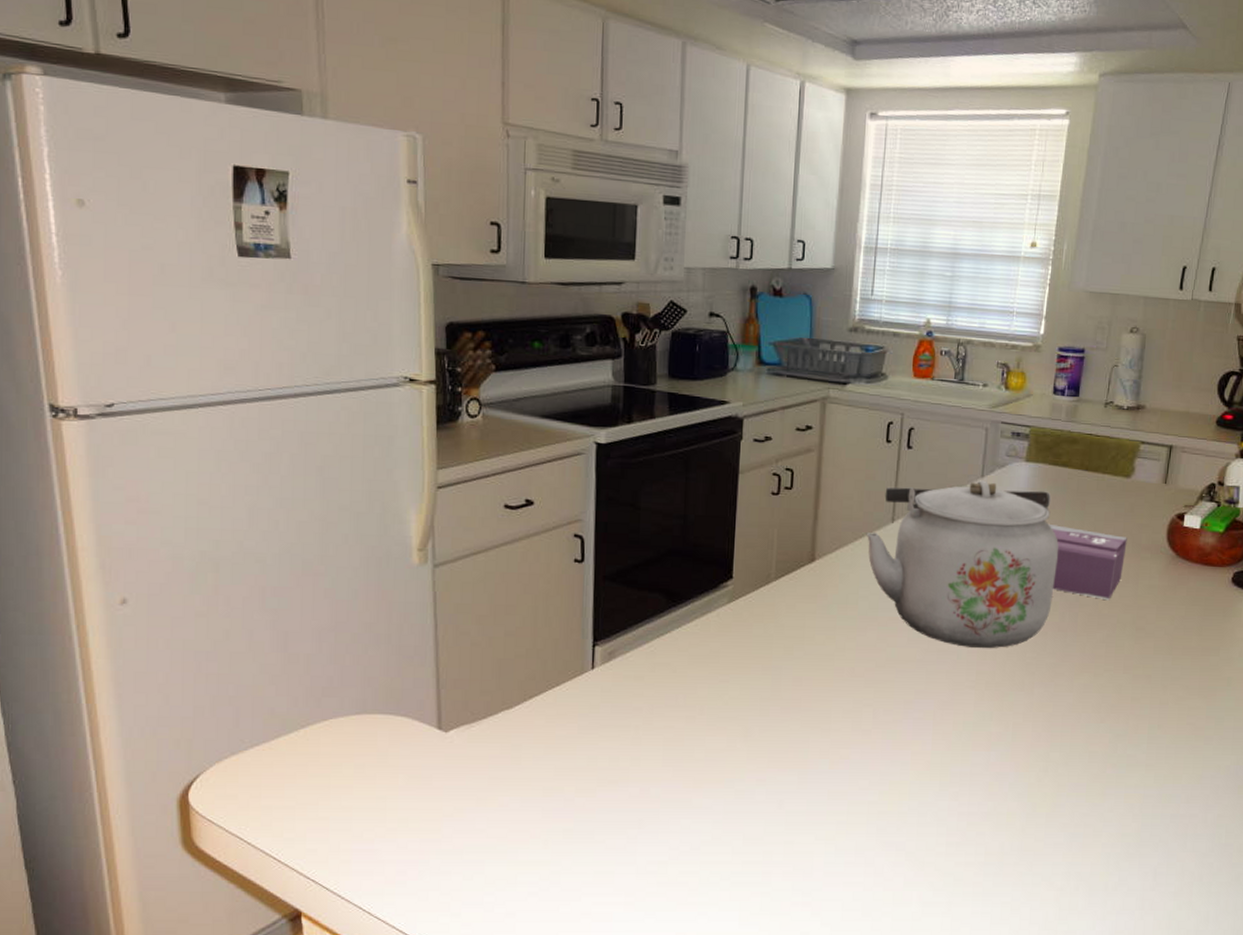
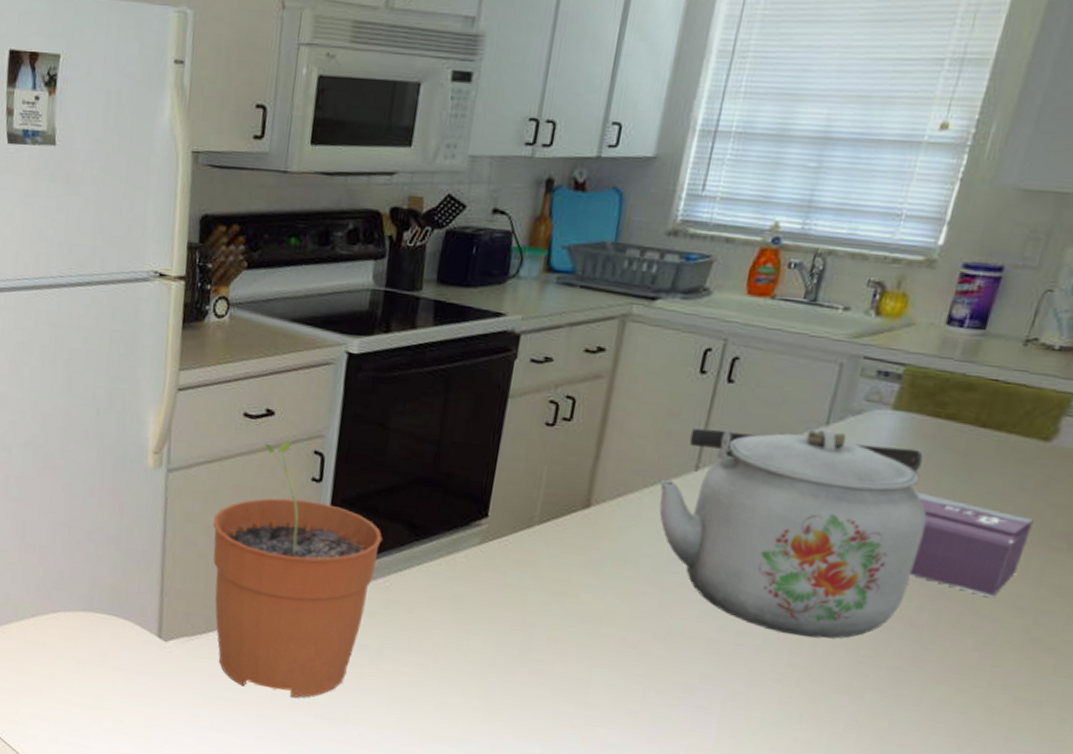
plant pot: none [484,528,643,767] -> present [213,441,382,698]

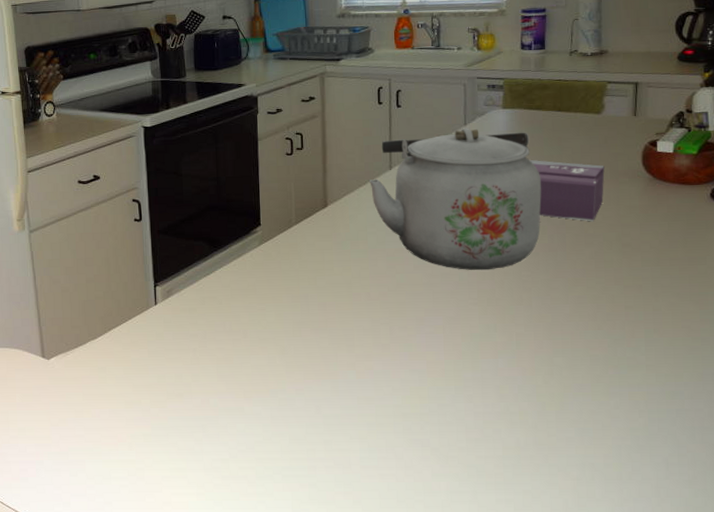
plant pot: present [213,441,382,698] -> none [69,196,191,384]

